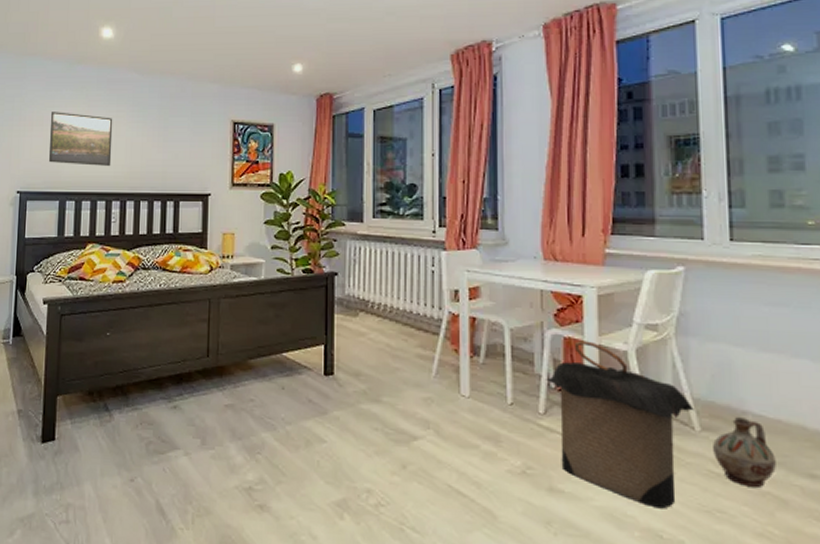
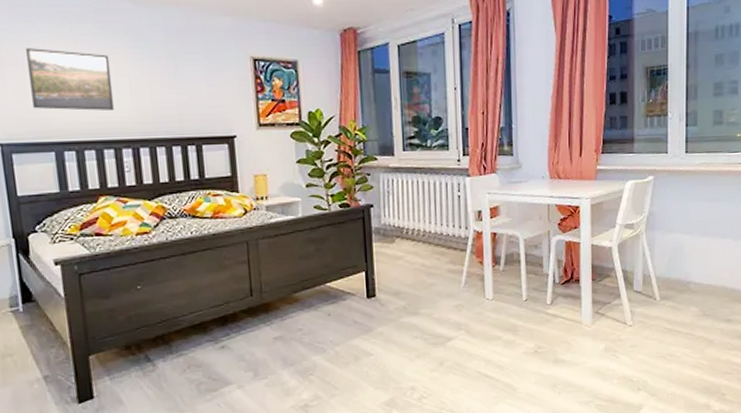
laundry hamper: present [546,340,694,509] -> none [552,242,656,361]
ceramic jug: present [713,417,776,487] -> none [668,286,707,335]

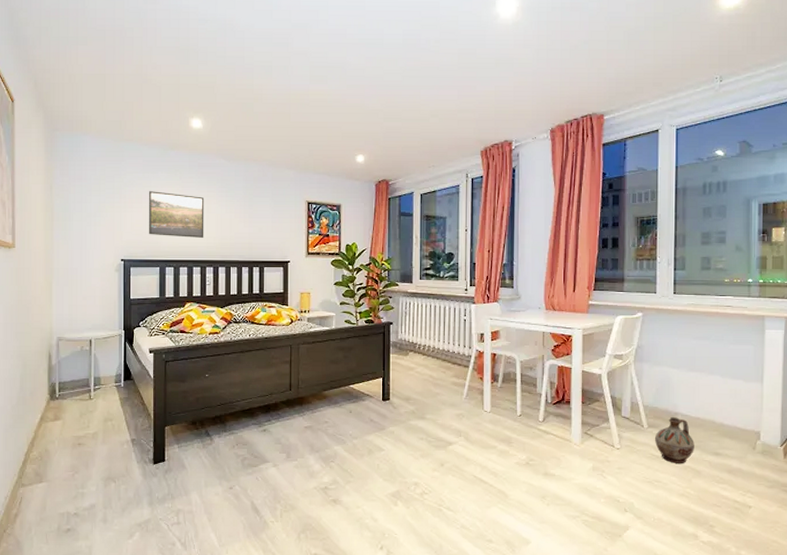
ceramic jug: none [668,286,707,335] -> present [655,417,694,463]

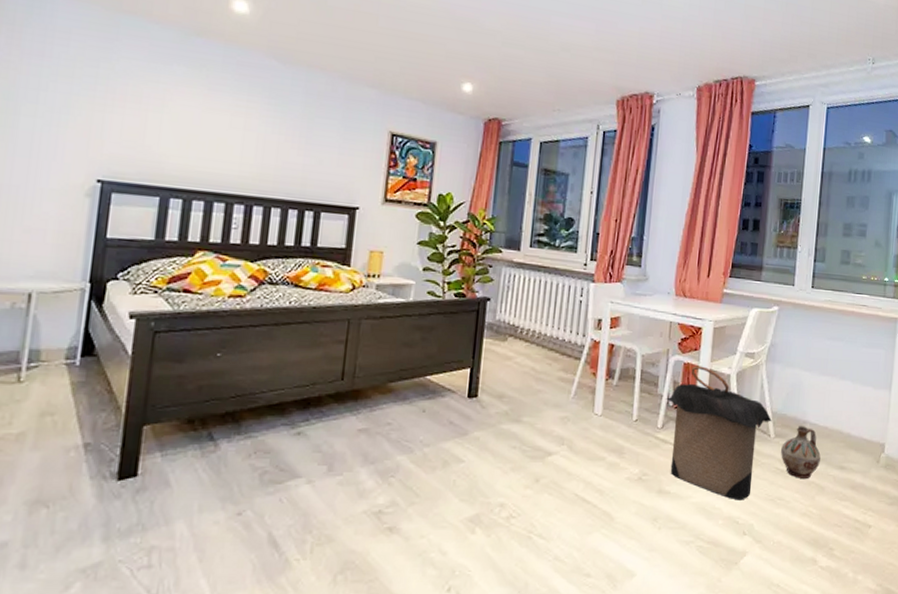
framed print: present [148,191,205,238] -> none [146,88,242,163]
laundry hamper: none [545,368,644,482] -> present [666,365,772,500]

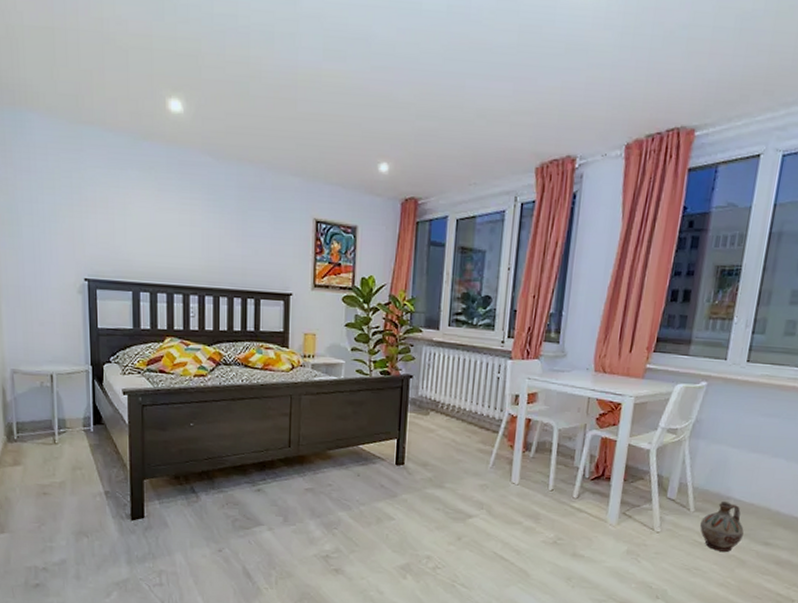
laundry hamper: present [666,365,772,500] -> none [582,440,692,568]

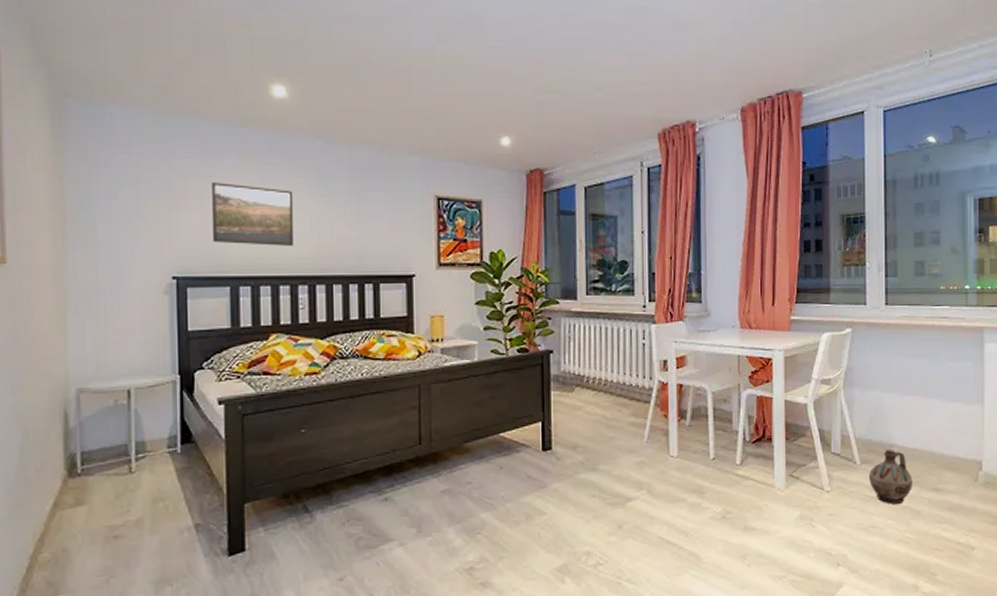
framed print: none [115,193,187,258] -> present [211,183,295,246]

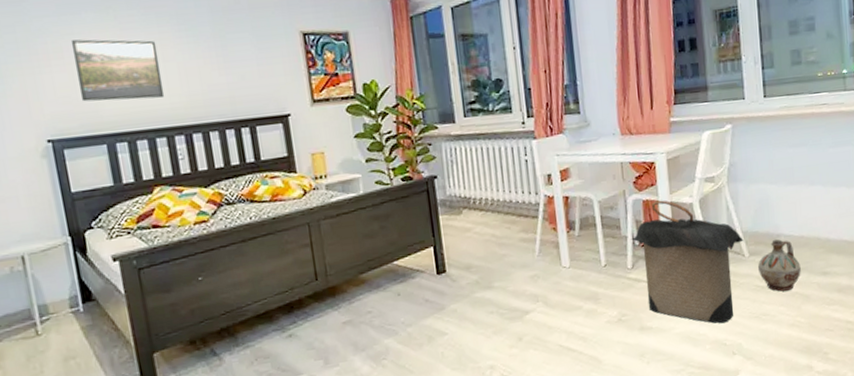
laundry hamper: none [742,397,856,531] -> present [631,200,744,323]

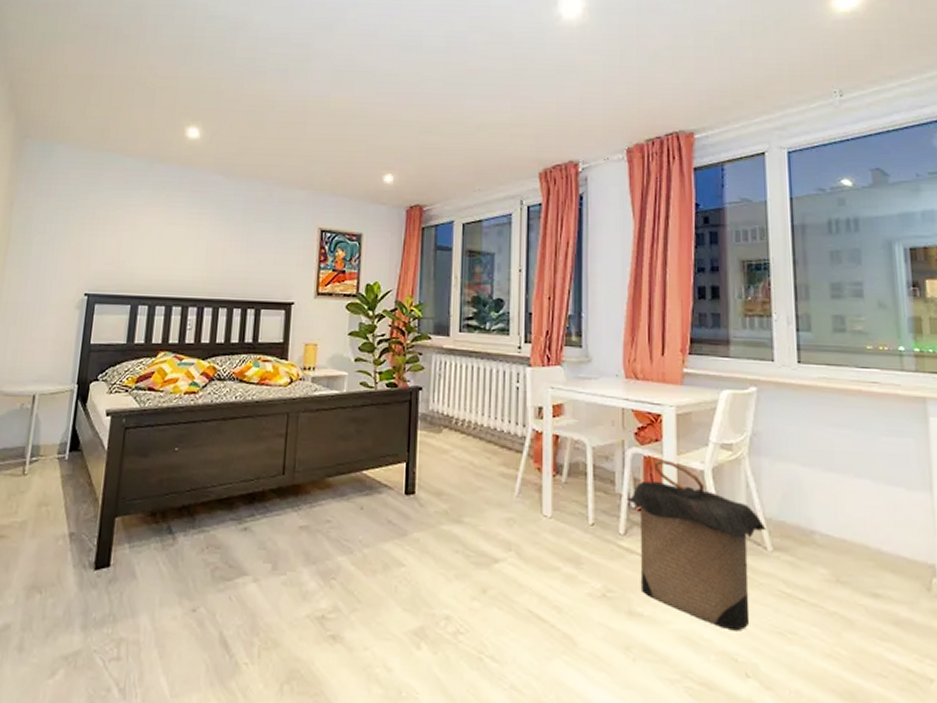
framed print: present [71,39,165,102] -> none [121,211,195,270]
ceramic jug: present [758,239,801,292] -> none [784,537,842,607]

